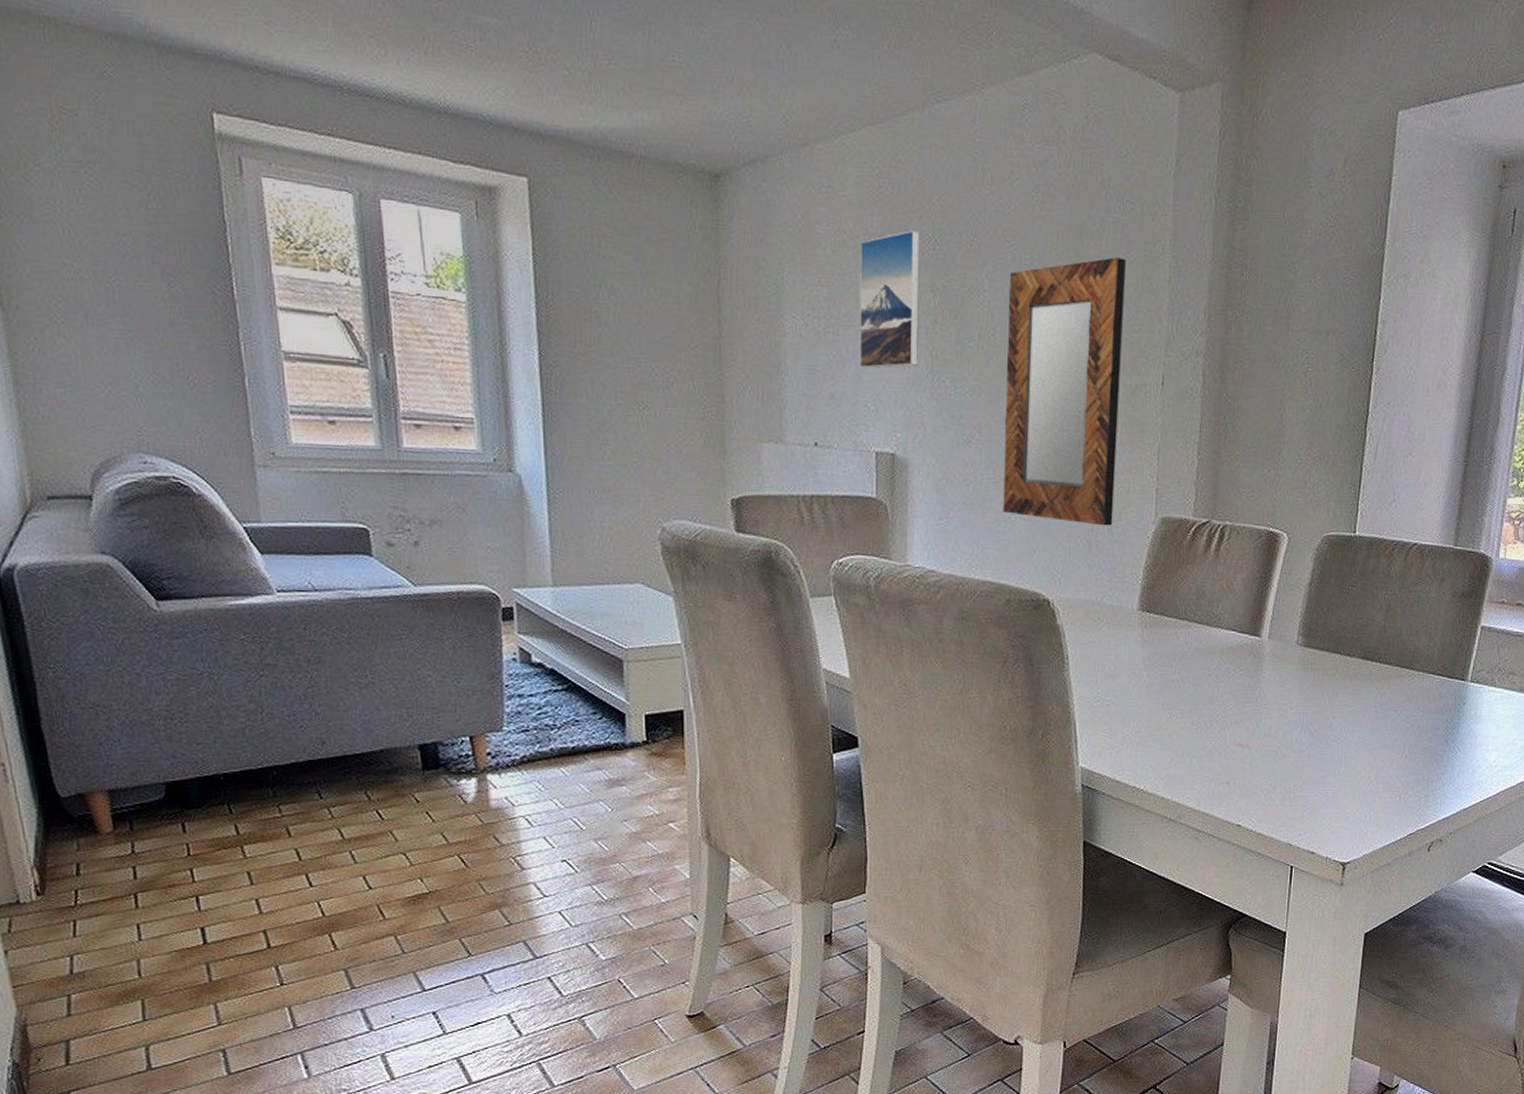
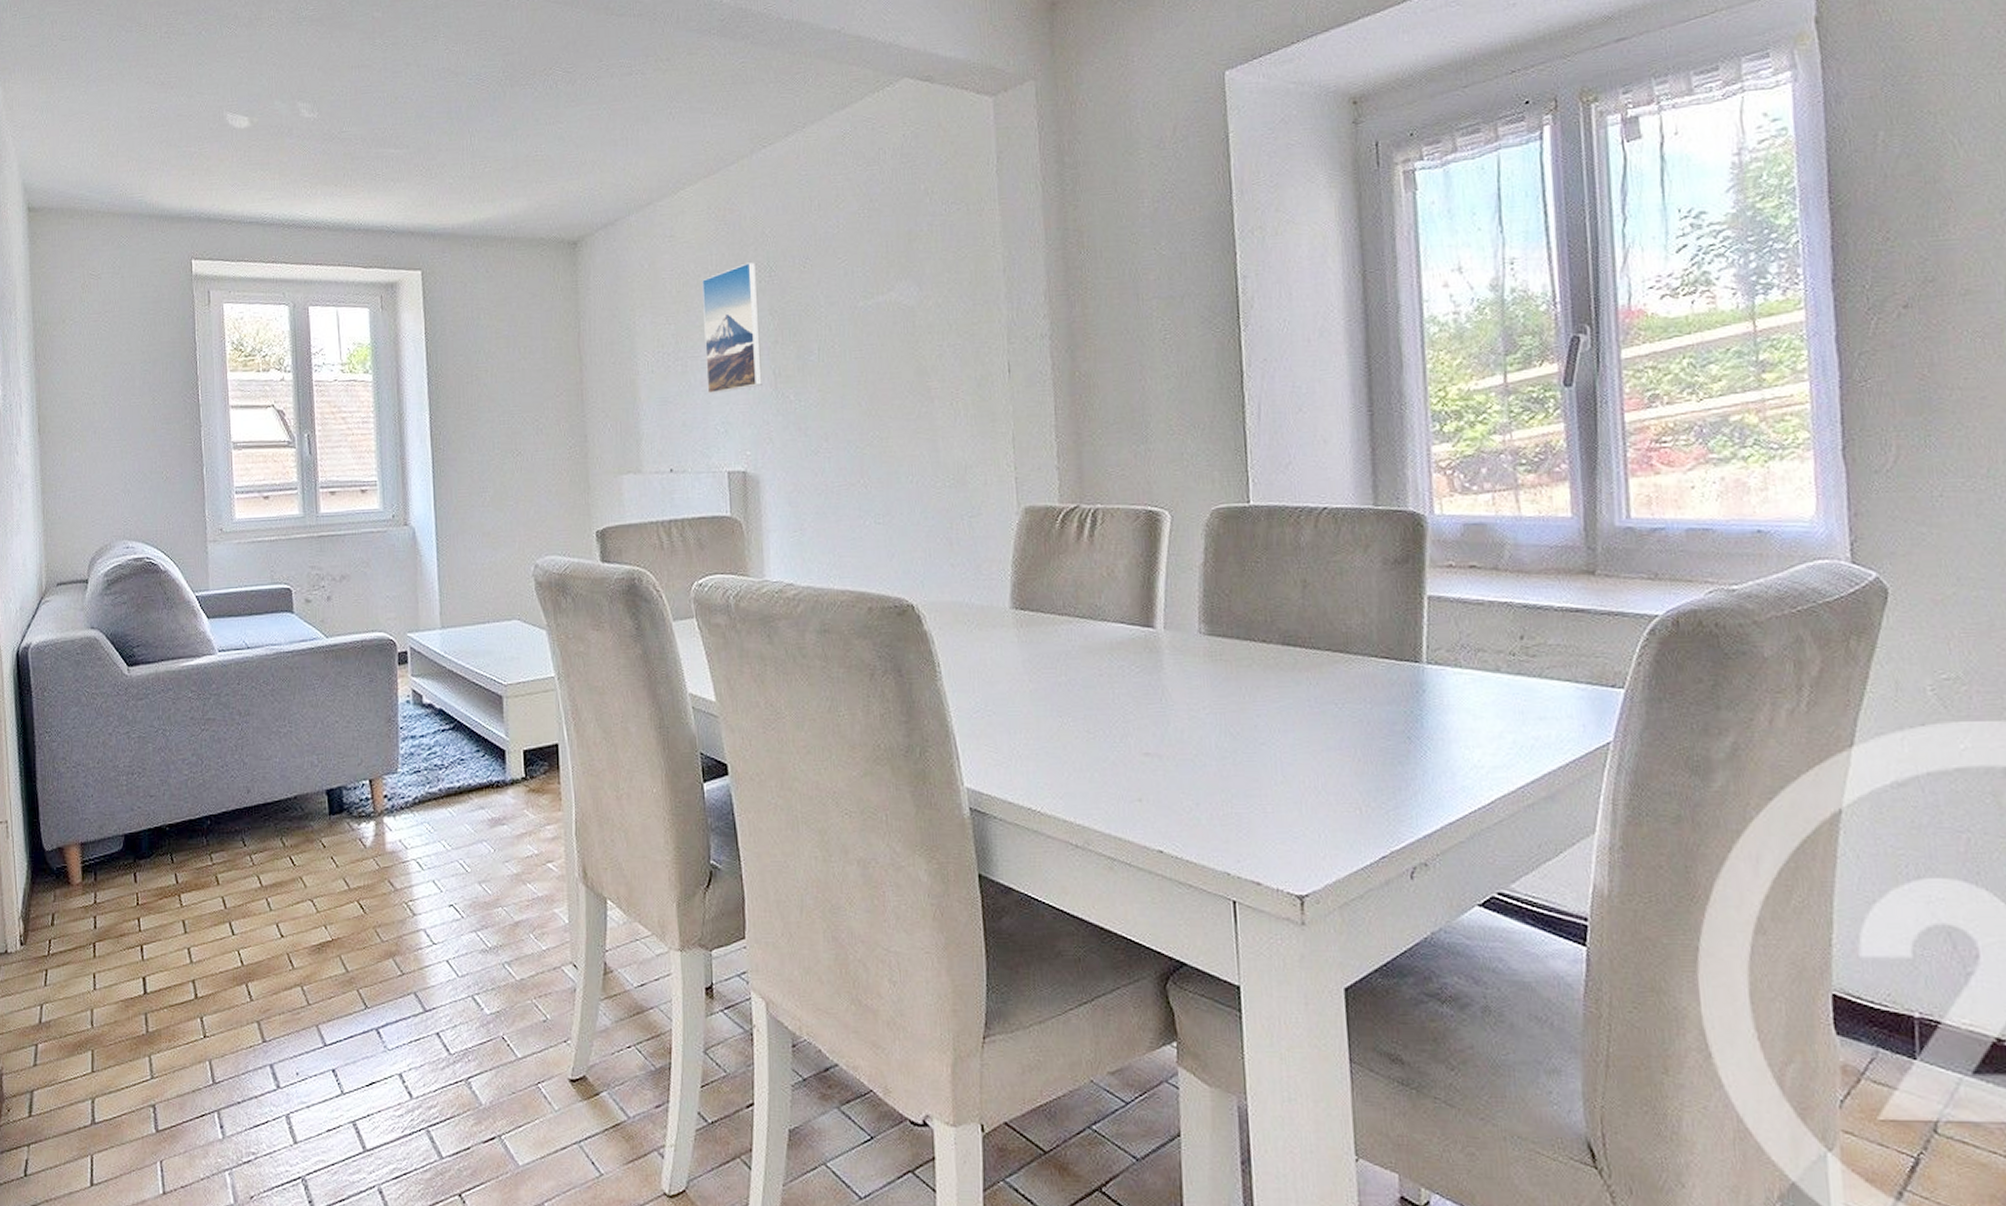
home mirror: present [1003,257,1126,526] -> none [843,256,973,523]

